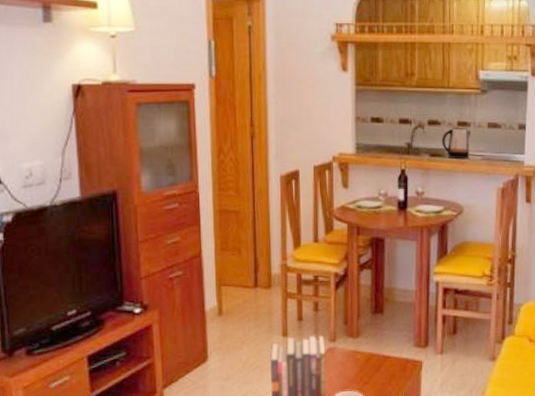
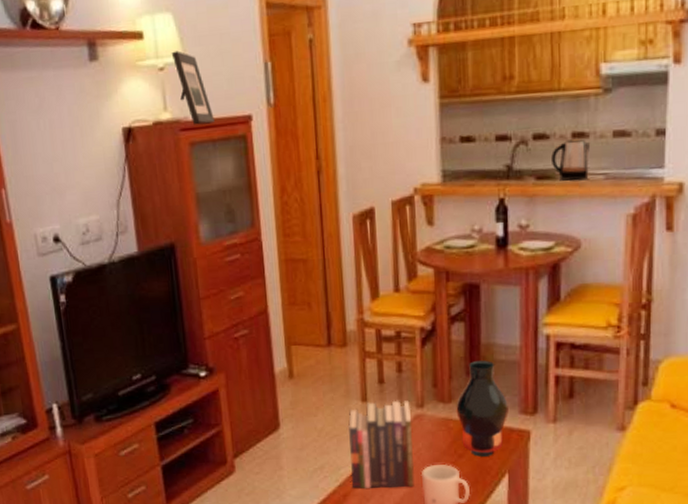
picture frame: none [123,22,161,88] -> present [171,50,215,125]
vase: none [363,302,405,384] -> present [456,360,508,457]

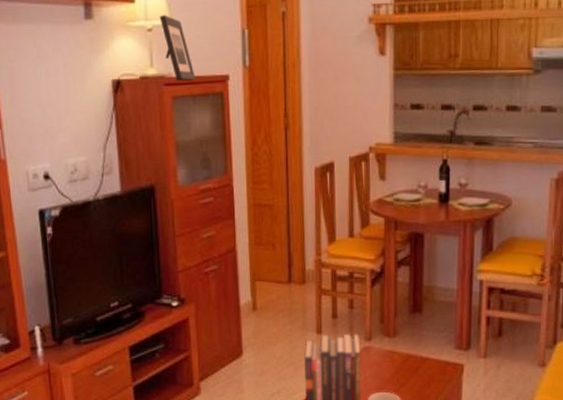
vase: present [456,360,508,457] -> none [400,301,445,386]
kettle: present [551,139,591,181] -> none [489,111,522,147]

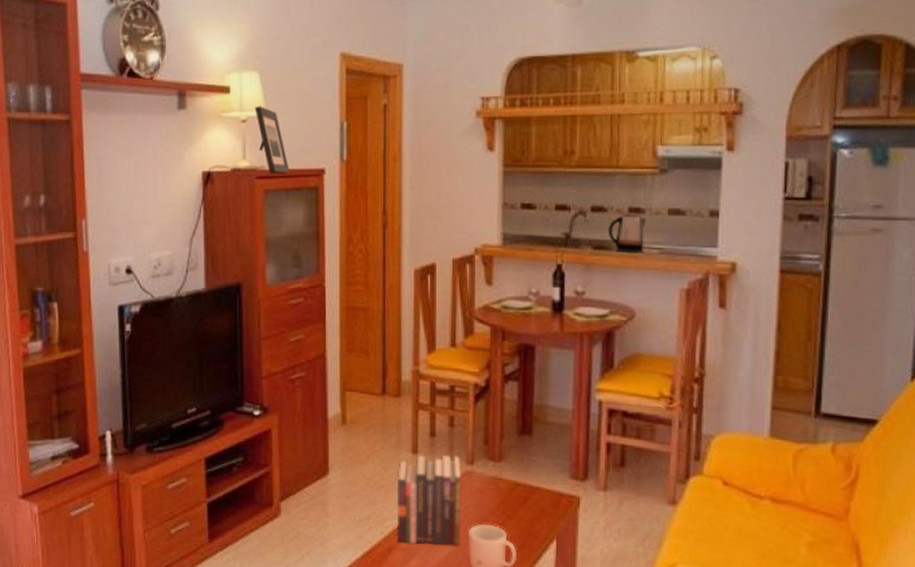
kettle: none [489,111,522,147] -> present [609,214,647,252]

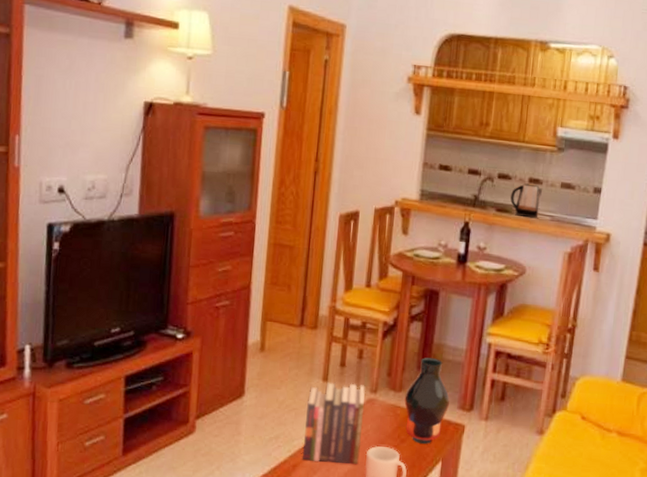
picture frame: present [254,106,290,174] -> none [201,45,231,114]
vase: none [506,421,559,520] -> present [404,357,450,444]

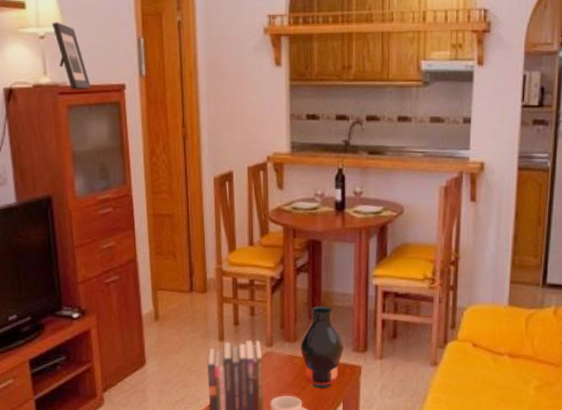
picture frame: none [201,45,231,114] -> present [51,22,91,90]
kettle: present [510,183,543,218] -> none [381,122,413,156]

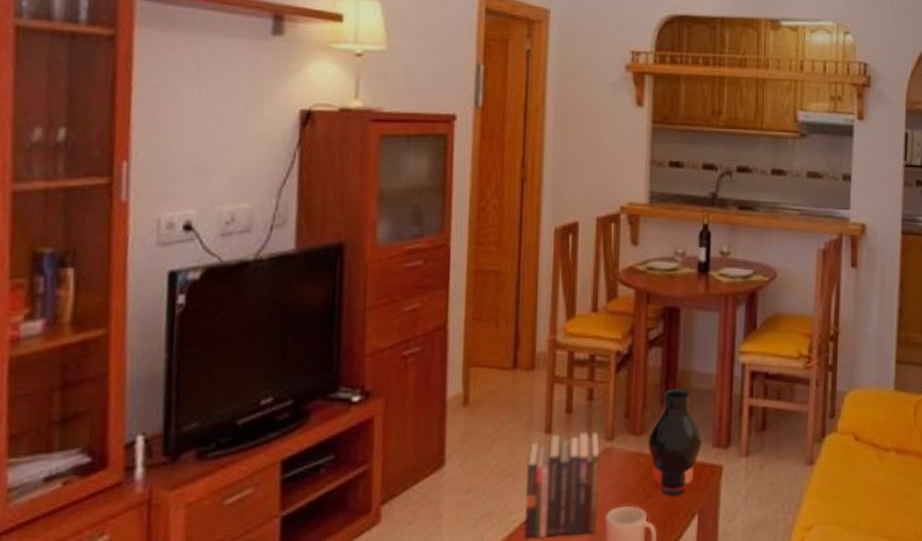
picture frame: present [51,22,91,90] -> none [373,39,413,118]

